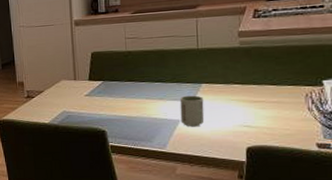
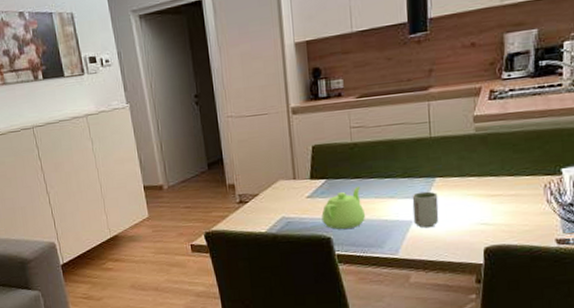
teapot: none [98,89,138,124] -> present [321,187,366,229]

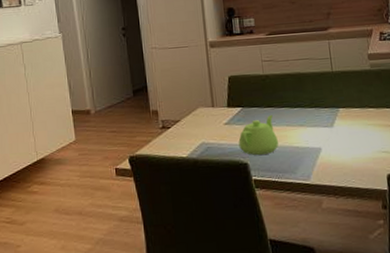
cup: present [412,191,439,228] -> none [319,120,345,155]

